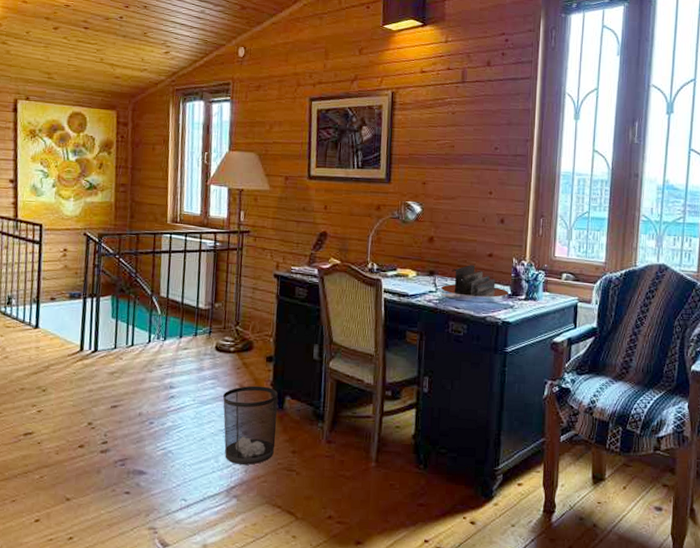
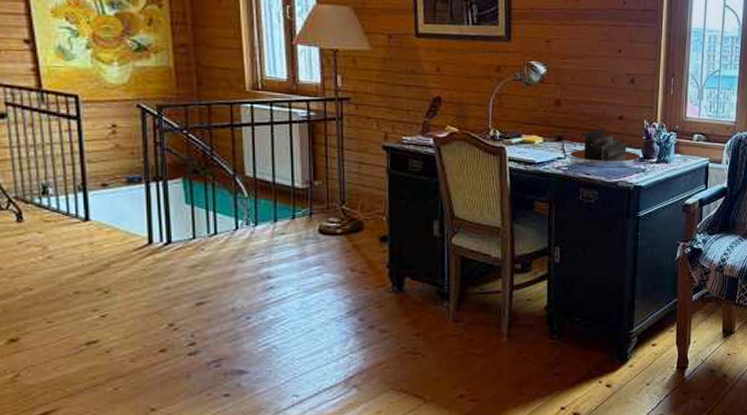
waste bin: present [223,385,278,465] -> none [333,268,397,353]

